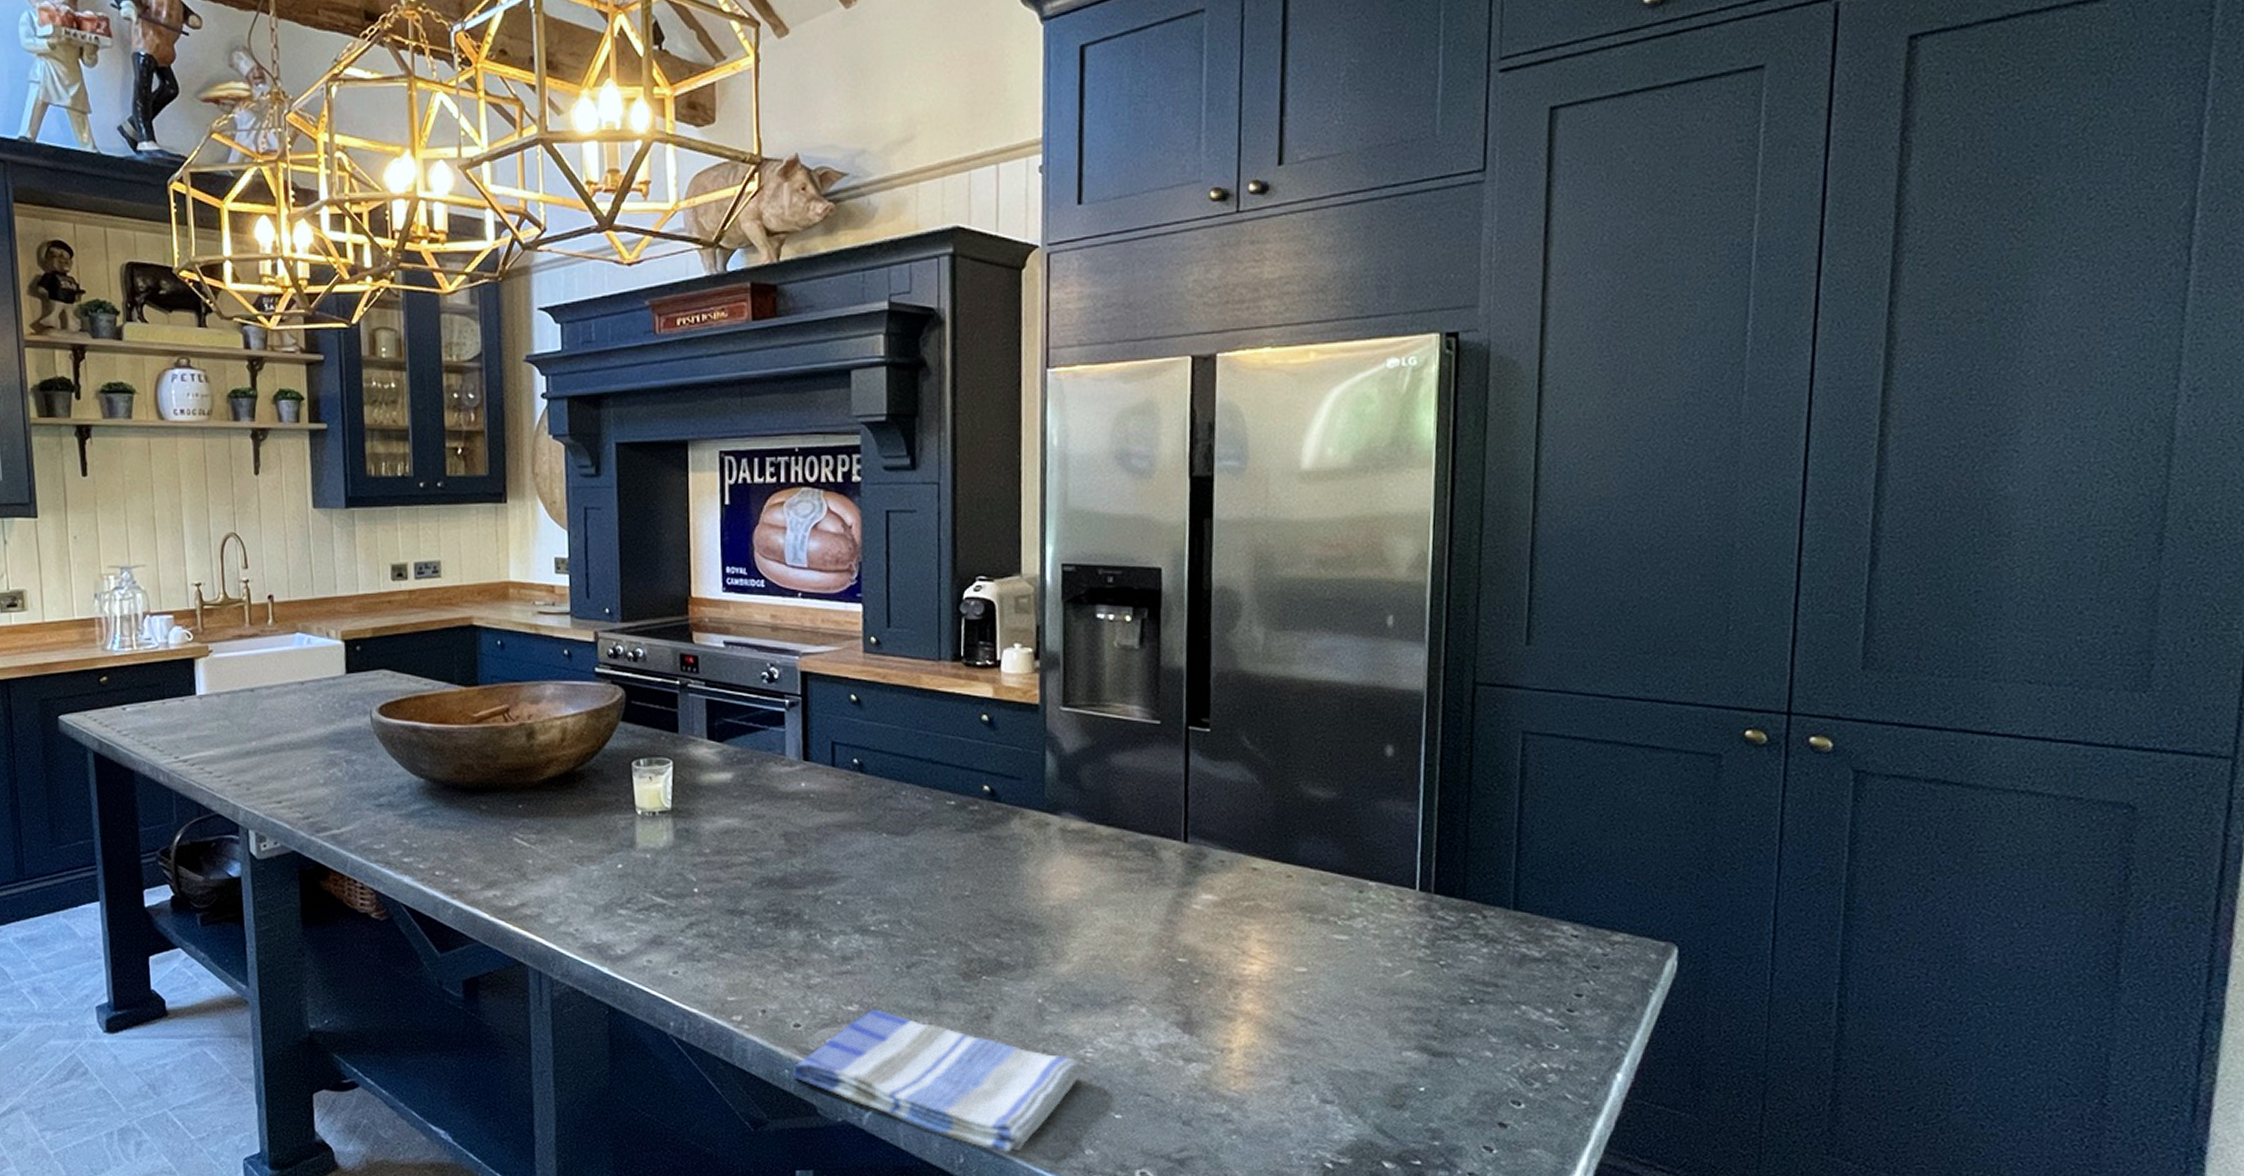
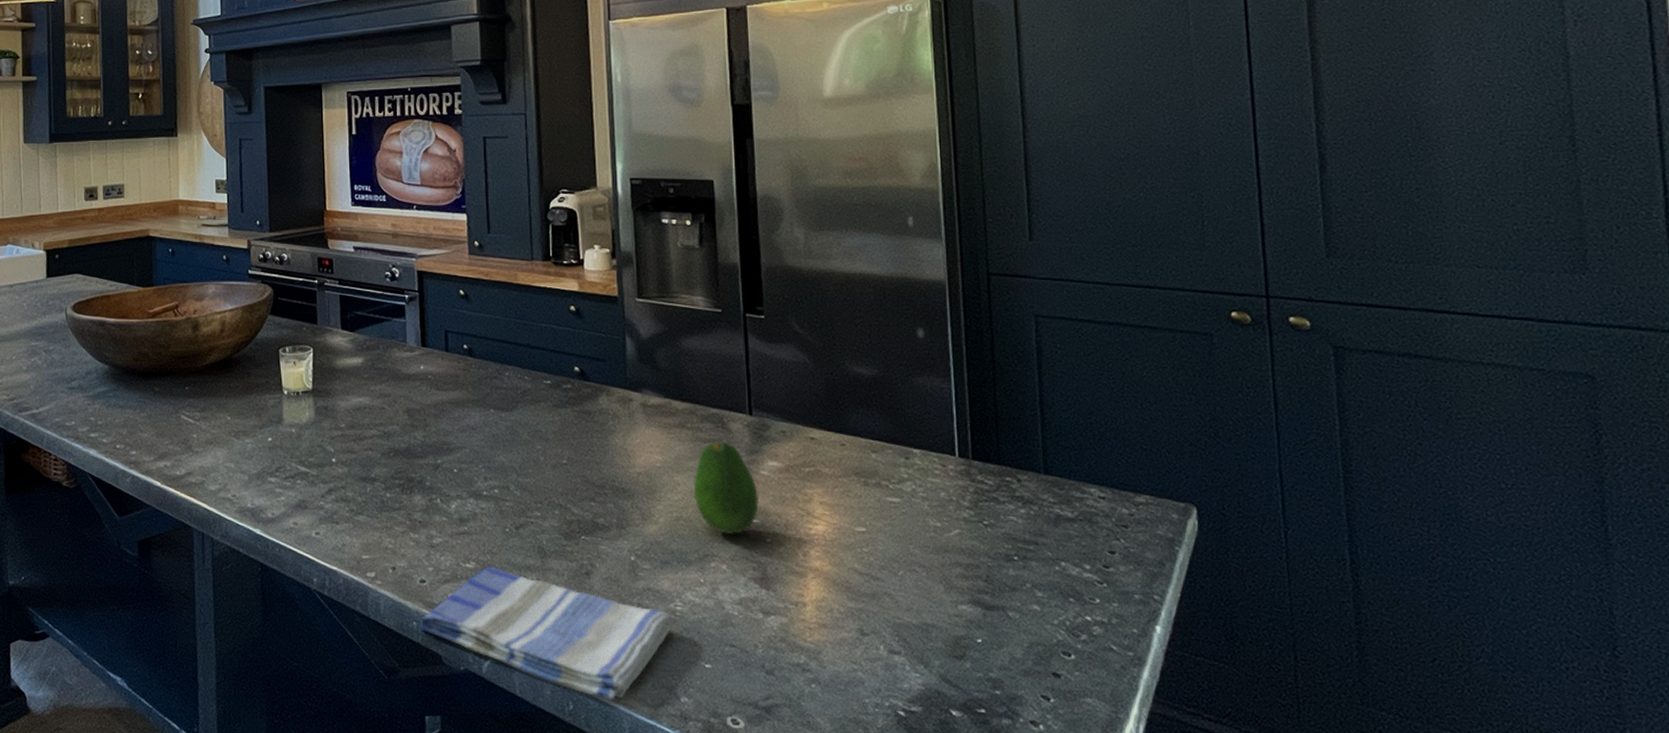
fruit: none [1115,872,1189,976] -> present [694,441,760,535]

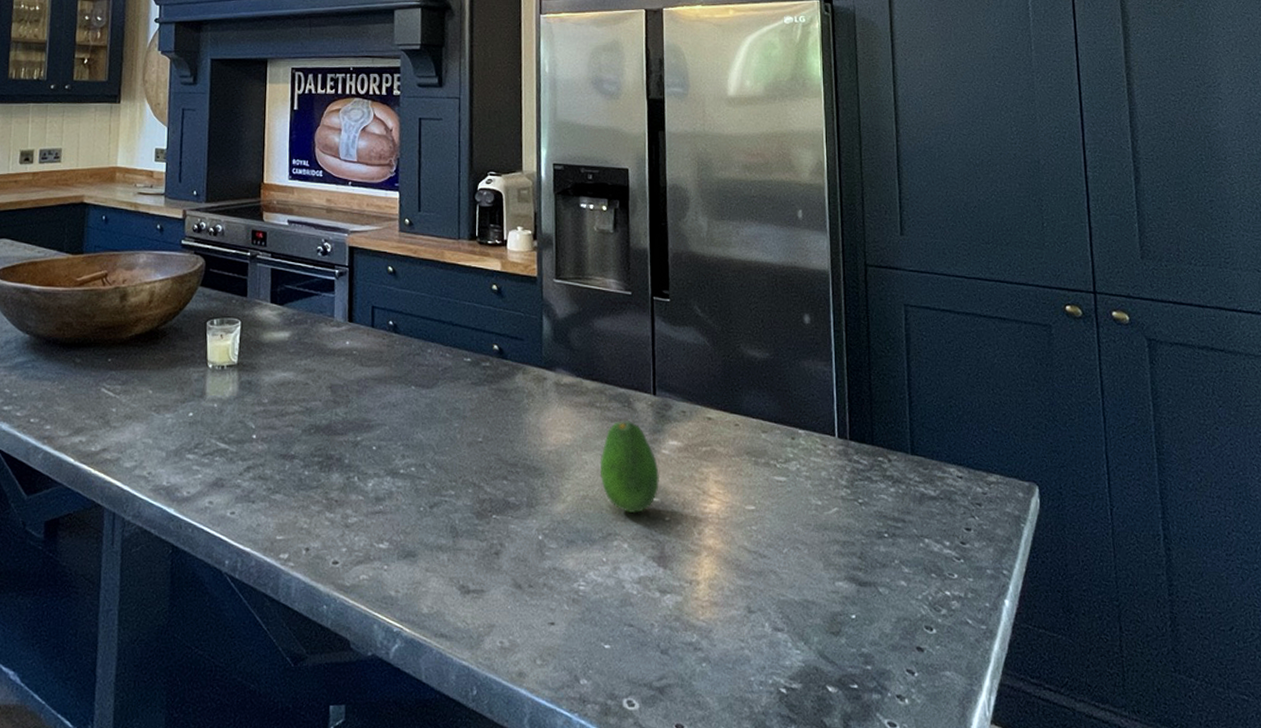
dish towel: present [420,566,673,700] -> none [331,546,576,684]

